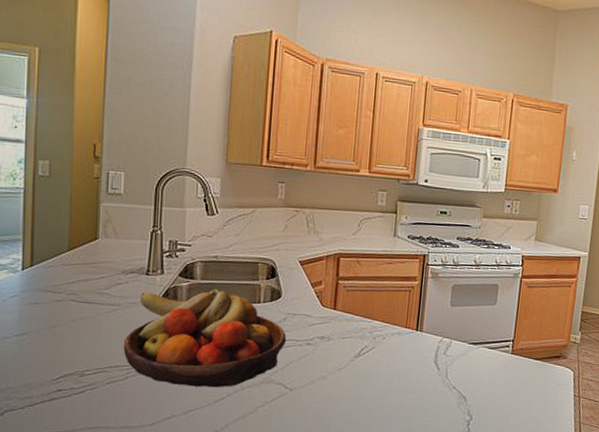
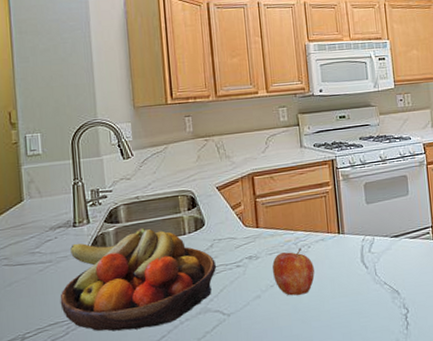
apple: none [342,338,385,384] -> present [272,248,315,296]

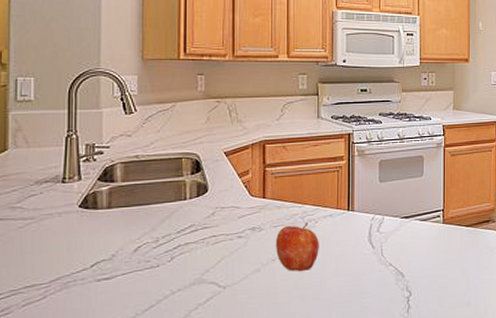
fruit bowl: present [60,227,217,332] -> none [40,189,217,298]

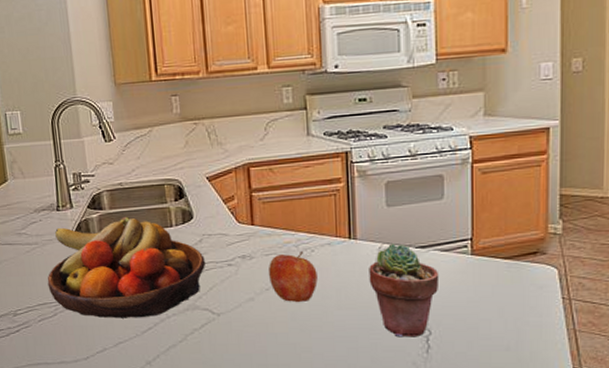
fruit bowl: none [40,189,217,298] -> present [47,216,206,319]
potted succulent: none [363,215,419,300] -> present [369,244,440,338]

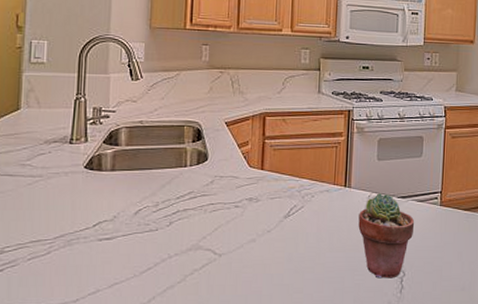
fruit bowl: present [47,216,206,319] -> none [45,154,215,258]
apple: present [269,251,318,303] -> none [272,196,315,245]

